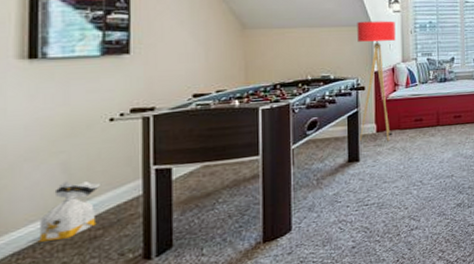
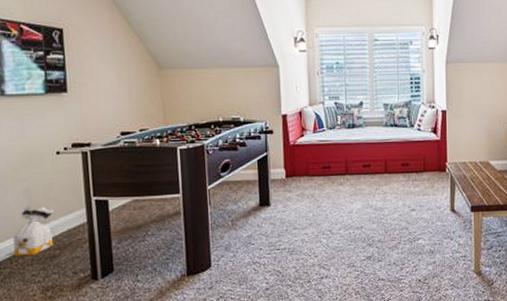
floor lamp: present [357,21,396,142] -> none [264,61,302,187]

